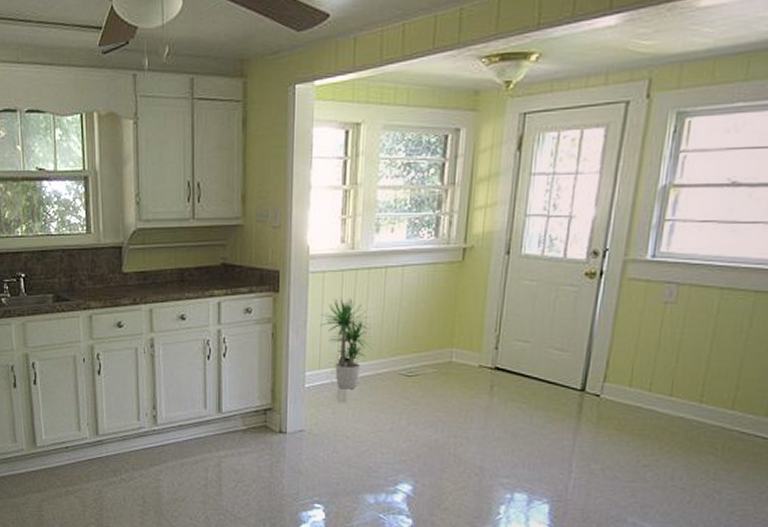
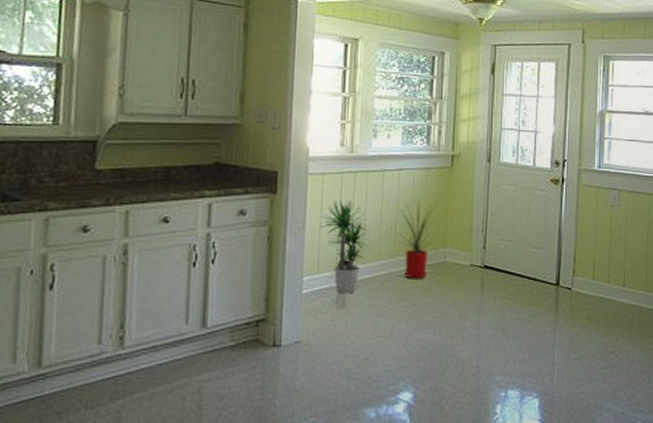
house plant: none [393,294,453,379] -> present [391,196,445,279]

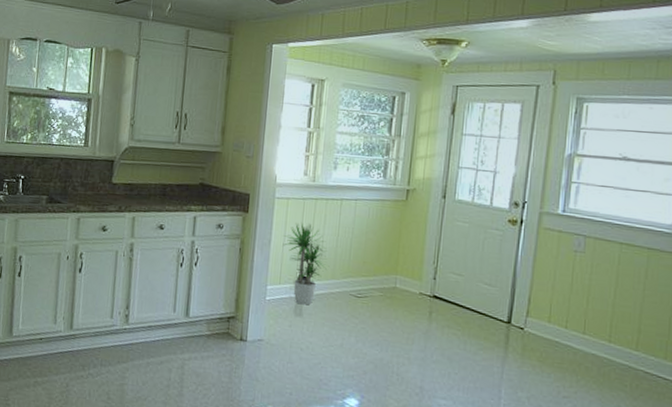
house plant: present [391,196,445,279] -> none [346,225,397,300]

